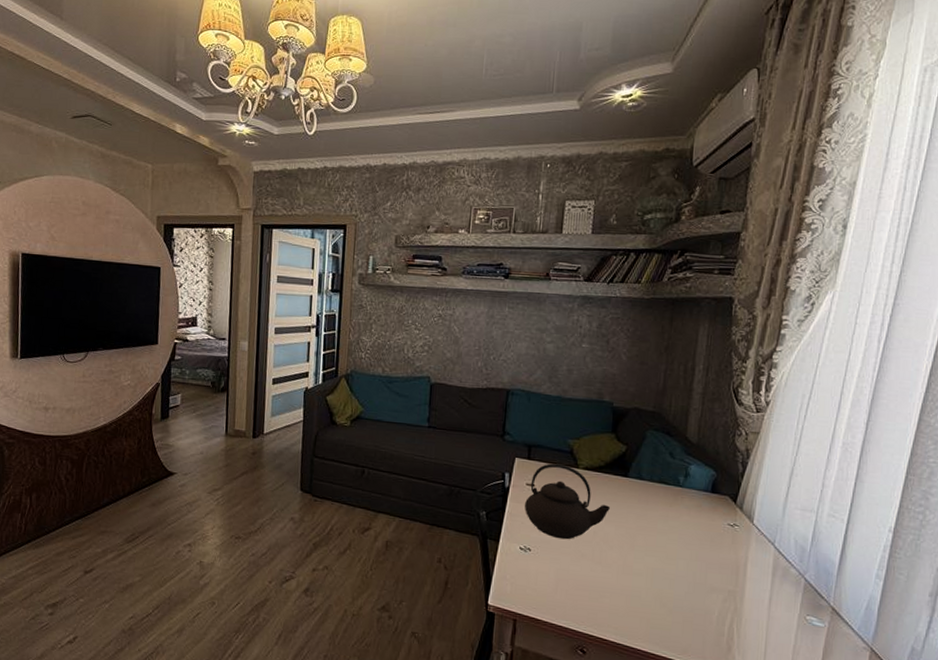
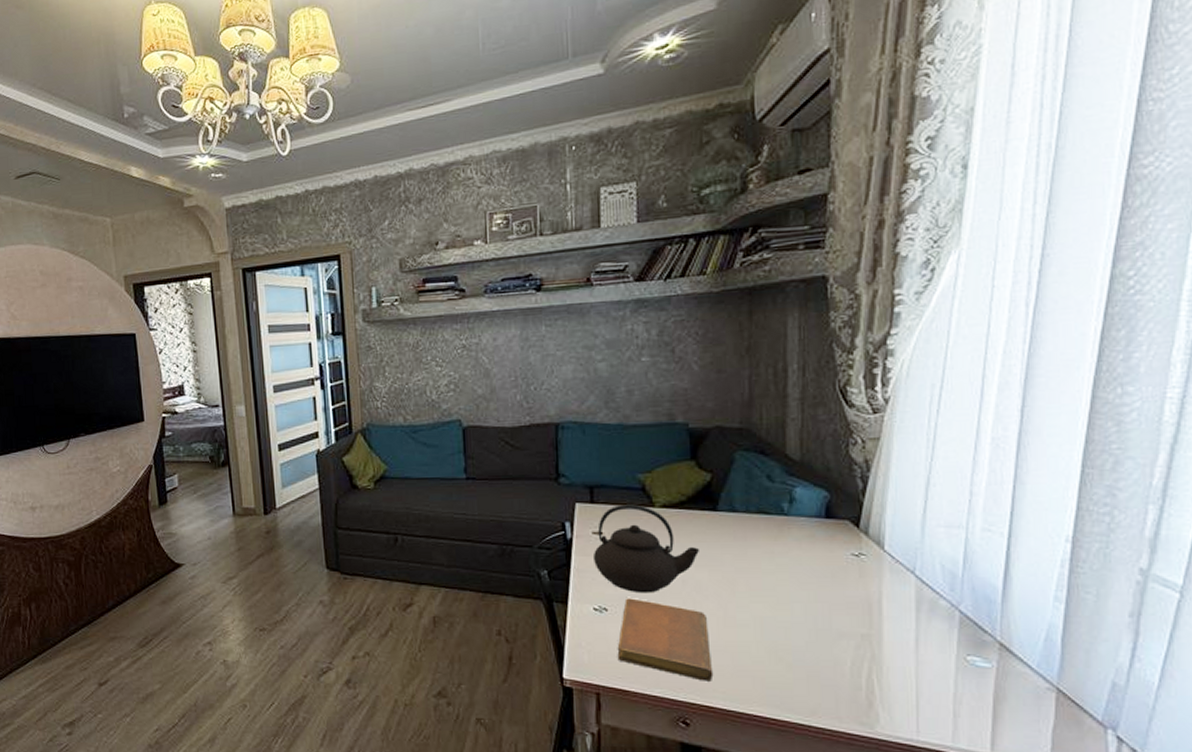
notebook: none [534,542,610,618] -> present [617,598,714,681]

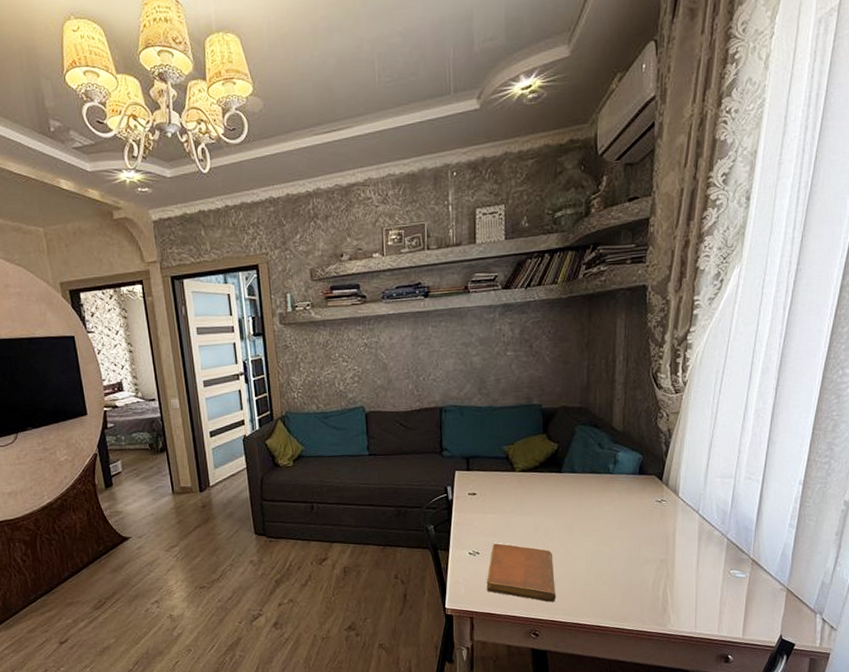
teapot: present [594,504,701,593] -> none [469,470,549,539]

